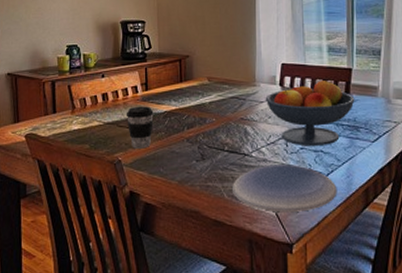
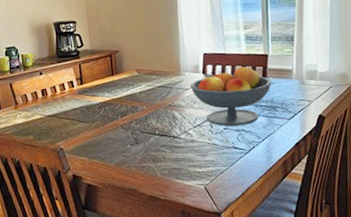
coffee cup: present [126,106,154,149] -> none [64,98,90,137]
plate: present [231,164,338,213] -> none [164,143,259,186]

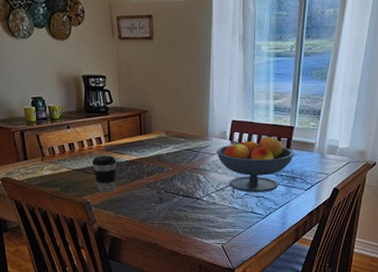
coffee cup: none [64,98,90,137] -> present [91,155,117,192]

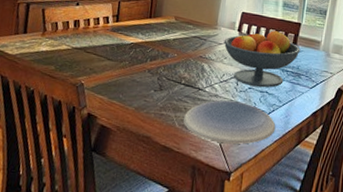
coffee cup: present [91,155,117,192] -> none [94,35,121,75]
plate: none [185,207,274,246] -> present [183,100,276,145]

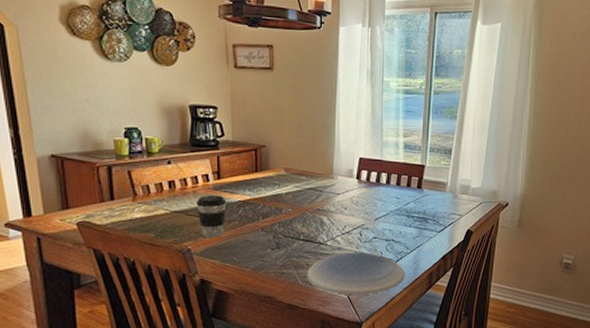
coffee cup: none [94,35,121,75] -> present [195,195,227,238]
fruit bowl: present [223,30,301,88] -> none [342,174,426,236]

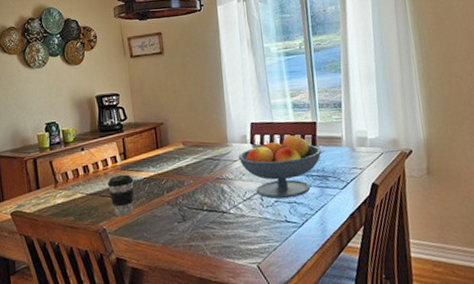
plate: present [306,252,405,296] -> none [213,217,314,265]
fruit bowl: none [342,174,426,236] -> present [238,133,322,199]

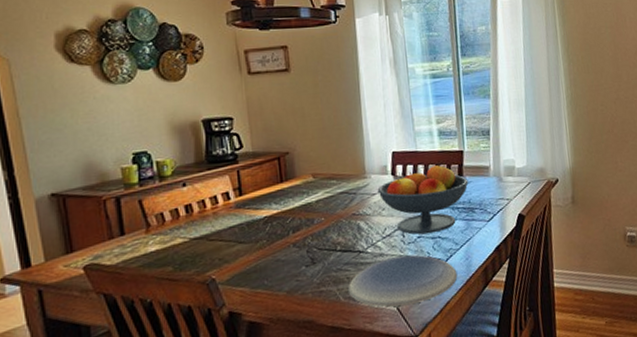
coffee cup: present [107,174,134,216] -> none [217,213,252,263]
plate: none [213,217,314,265] -> present [347,255,458,307]

